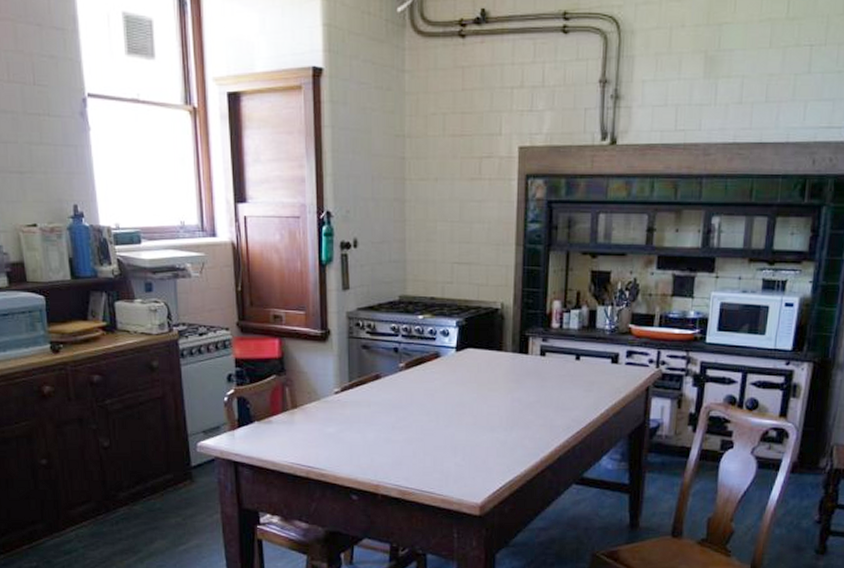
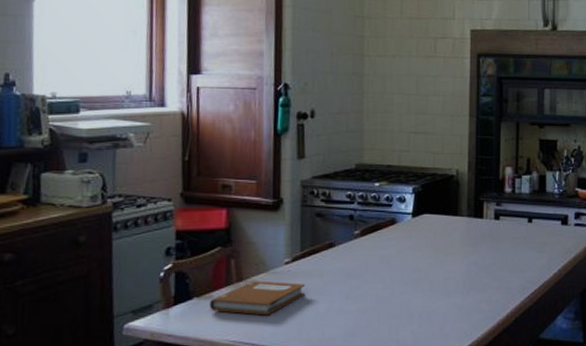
notebook: none [268,408,355,441] -> present [209,280,306,315]

